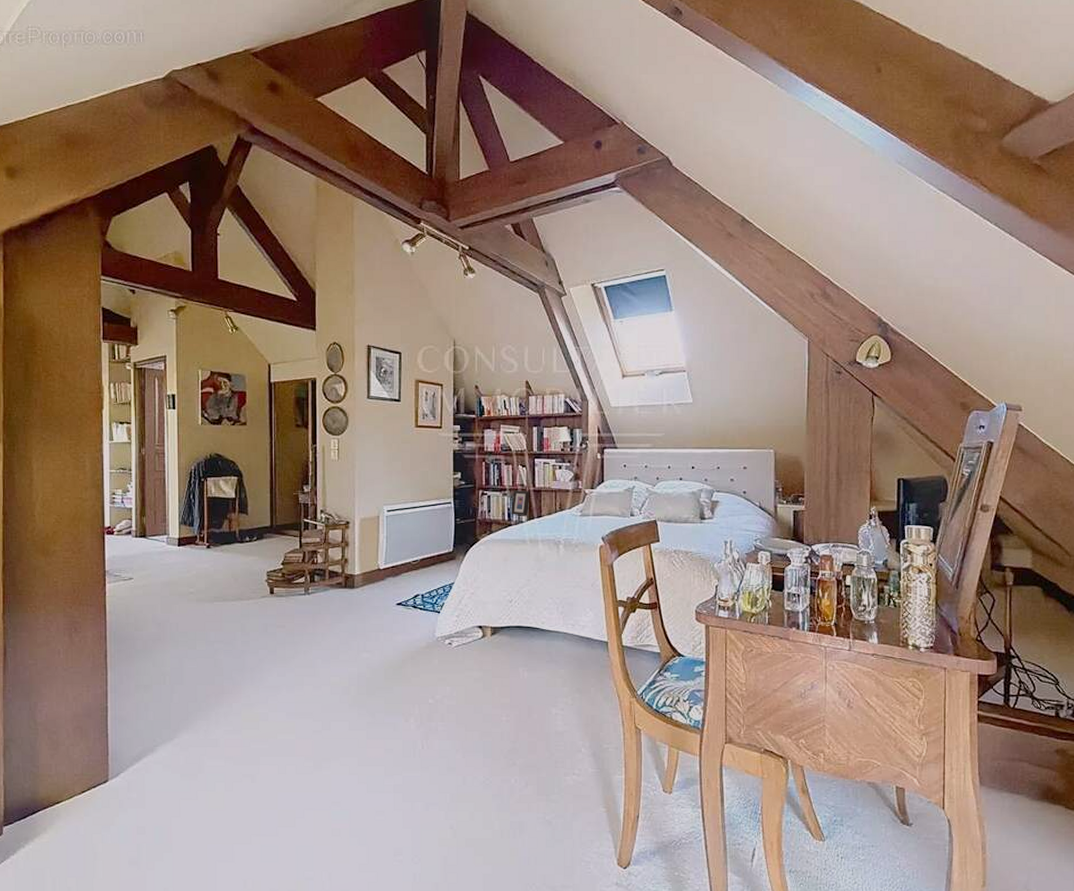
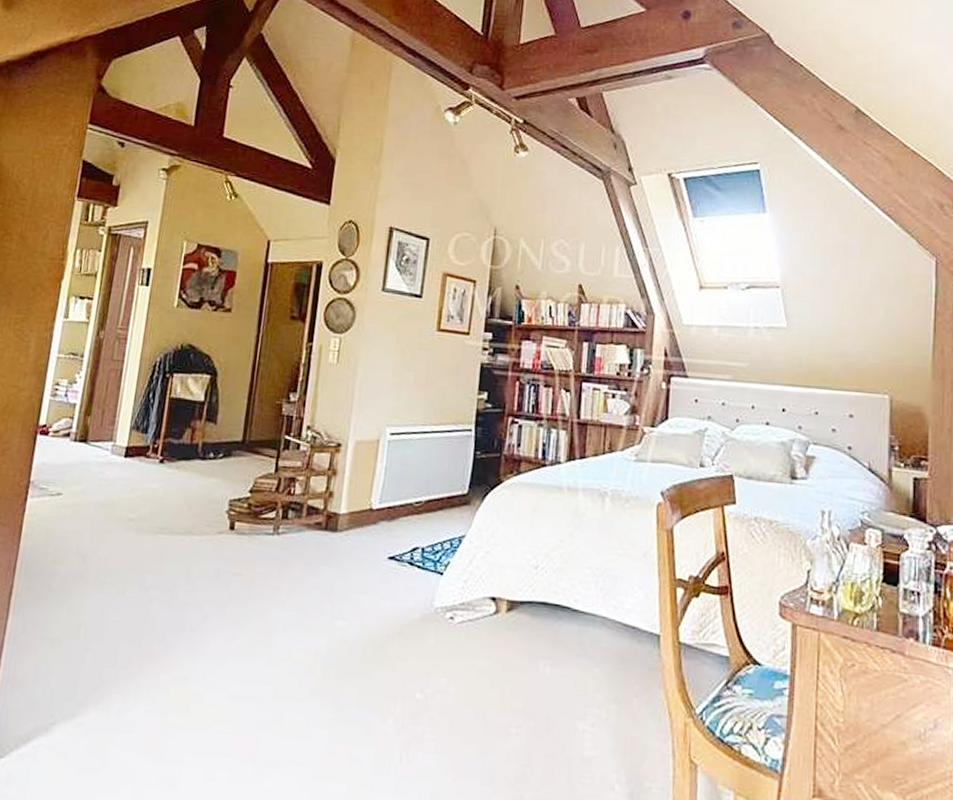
picture frame: present [511,490,530,516] -> none [546,420,573,456]

